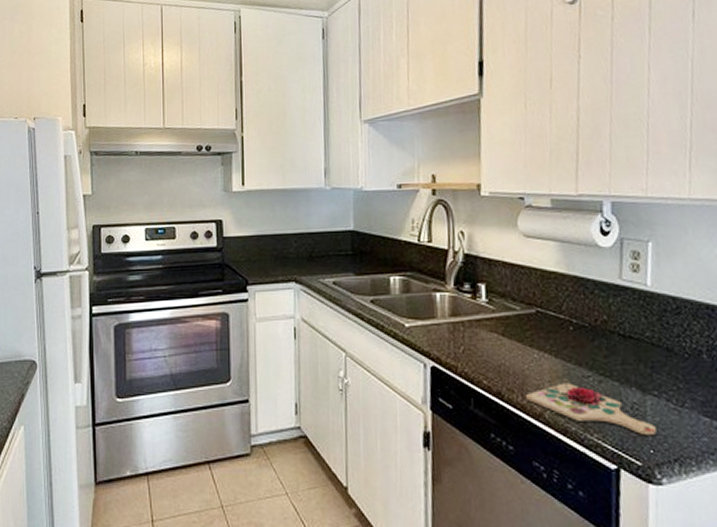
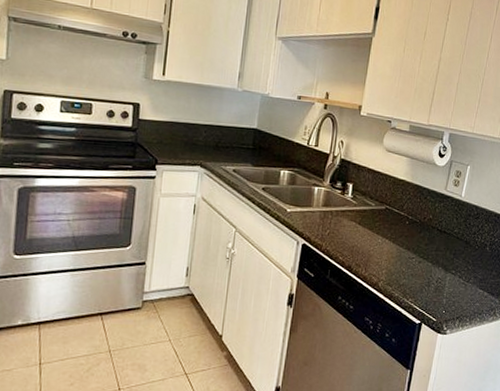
cutting board: present [525,379,657,436] -> none [367,259,449,301]

